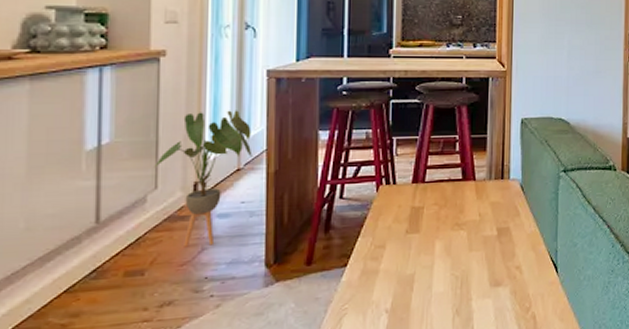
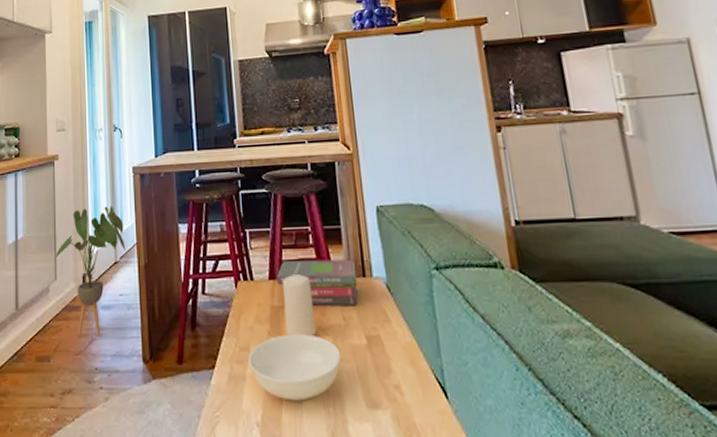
bowl: none [384,230,473,288] -> present [249,334,341,401]
books: none [419,164,496,205] -> present [276,259,358,307]
candle: none [422,178,454,233] -> present [282,274,317,337]

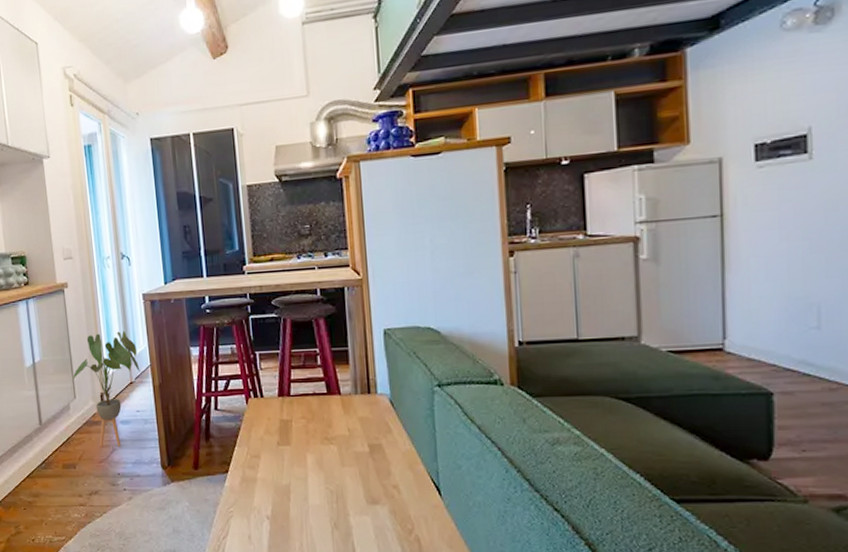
bowl: present [249,334,341,401] -> none [259,443,345,499]
books: present [276,259,358,307] -> none [285,378,363,420]
candle: present [282,274,317,337] -> none [291,392,323,446]

